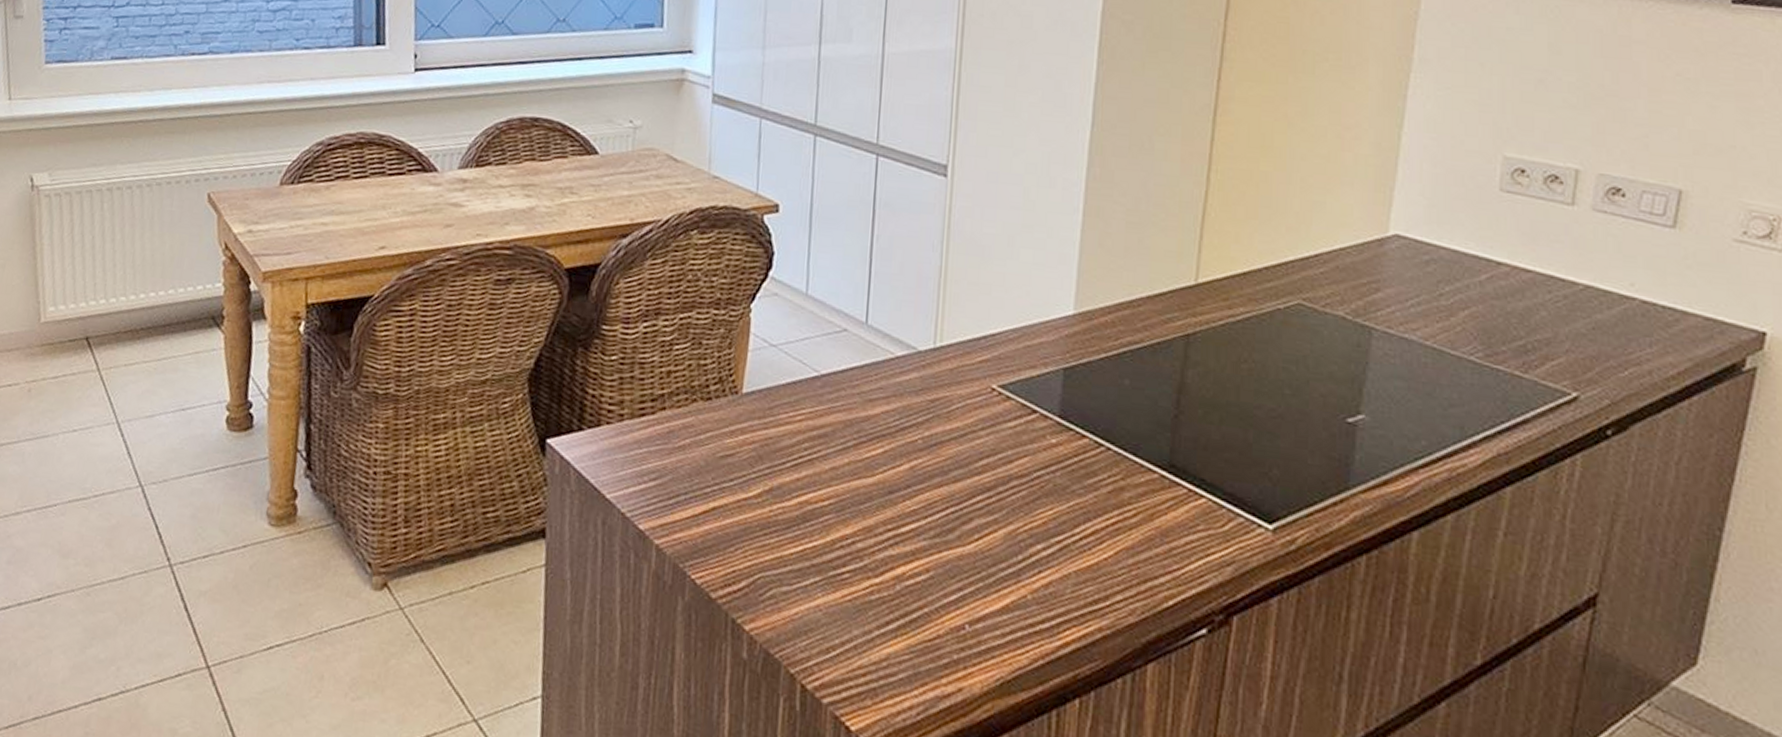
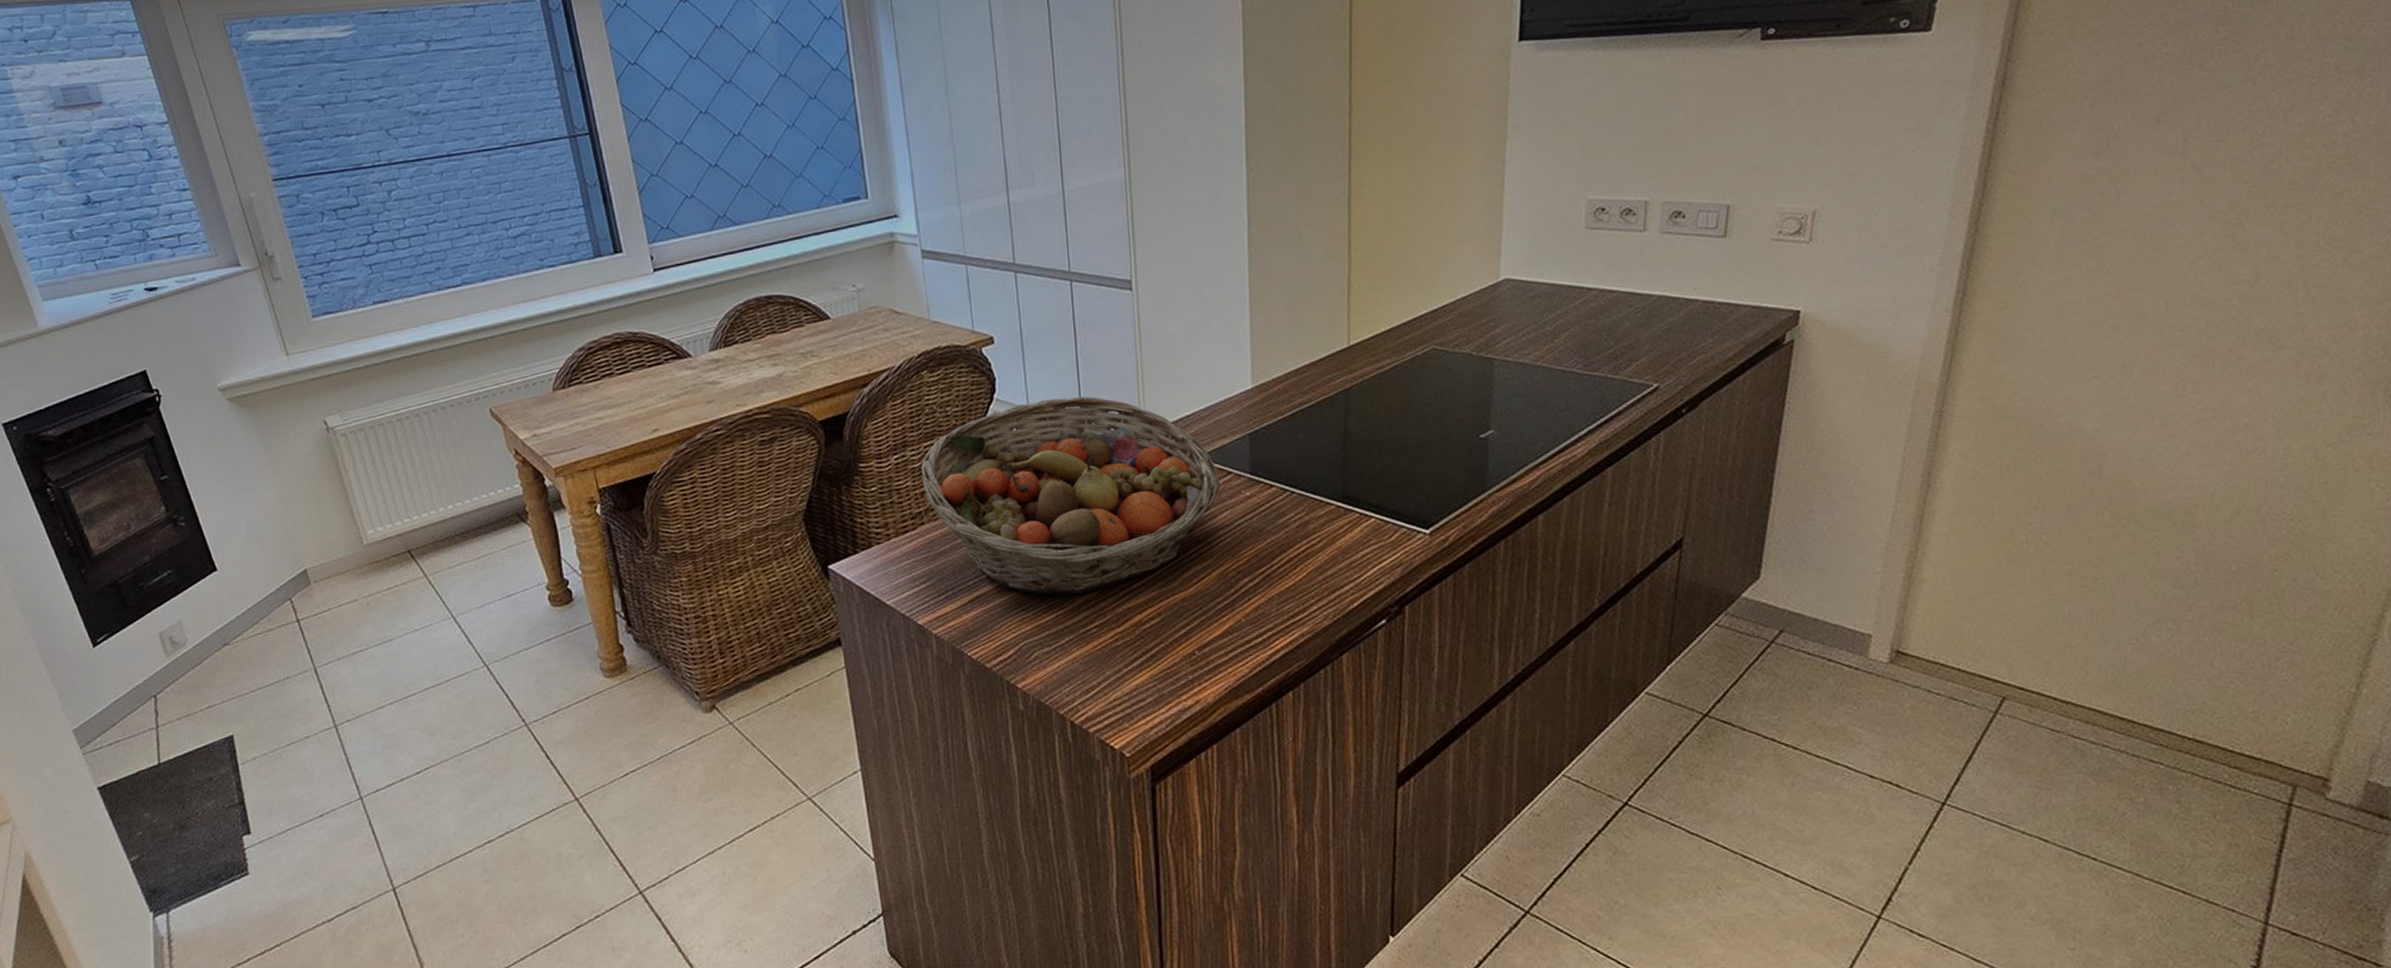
fruit basket: none [672,286,1022,528] -> present [921,396,1221,595]

